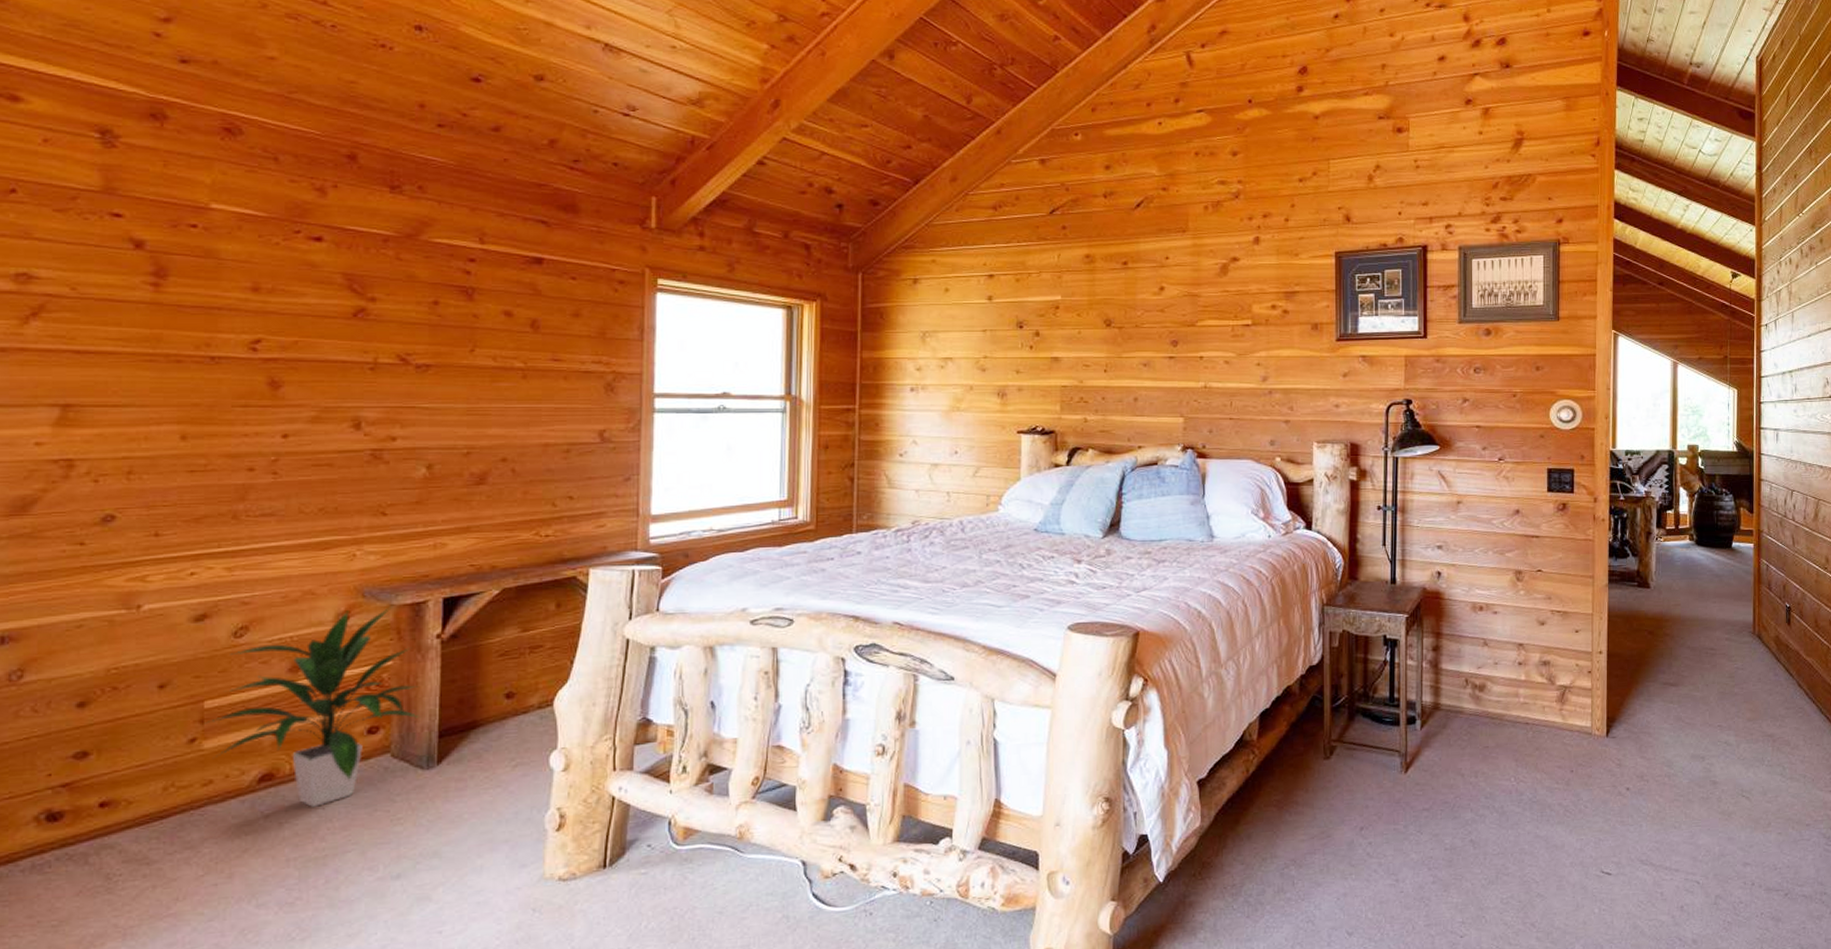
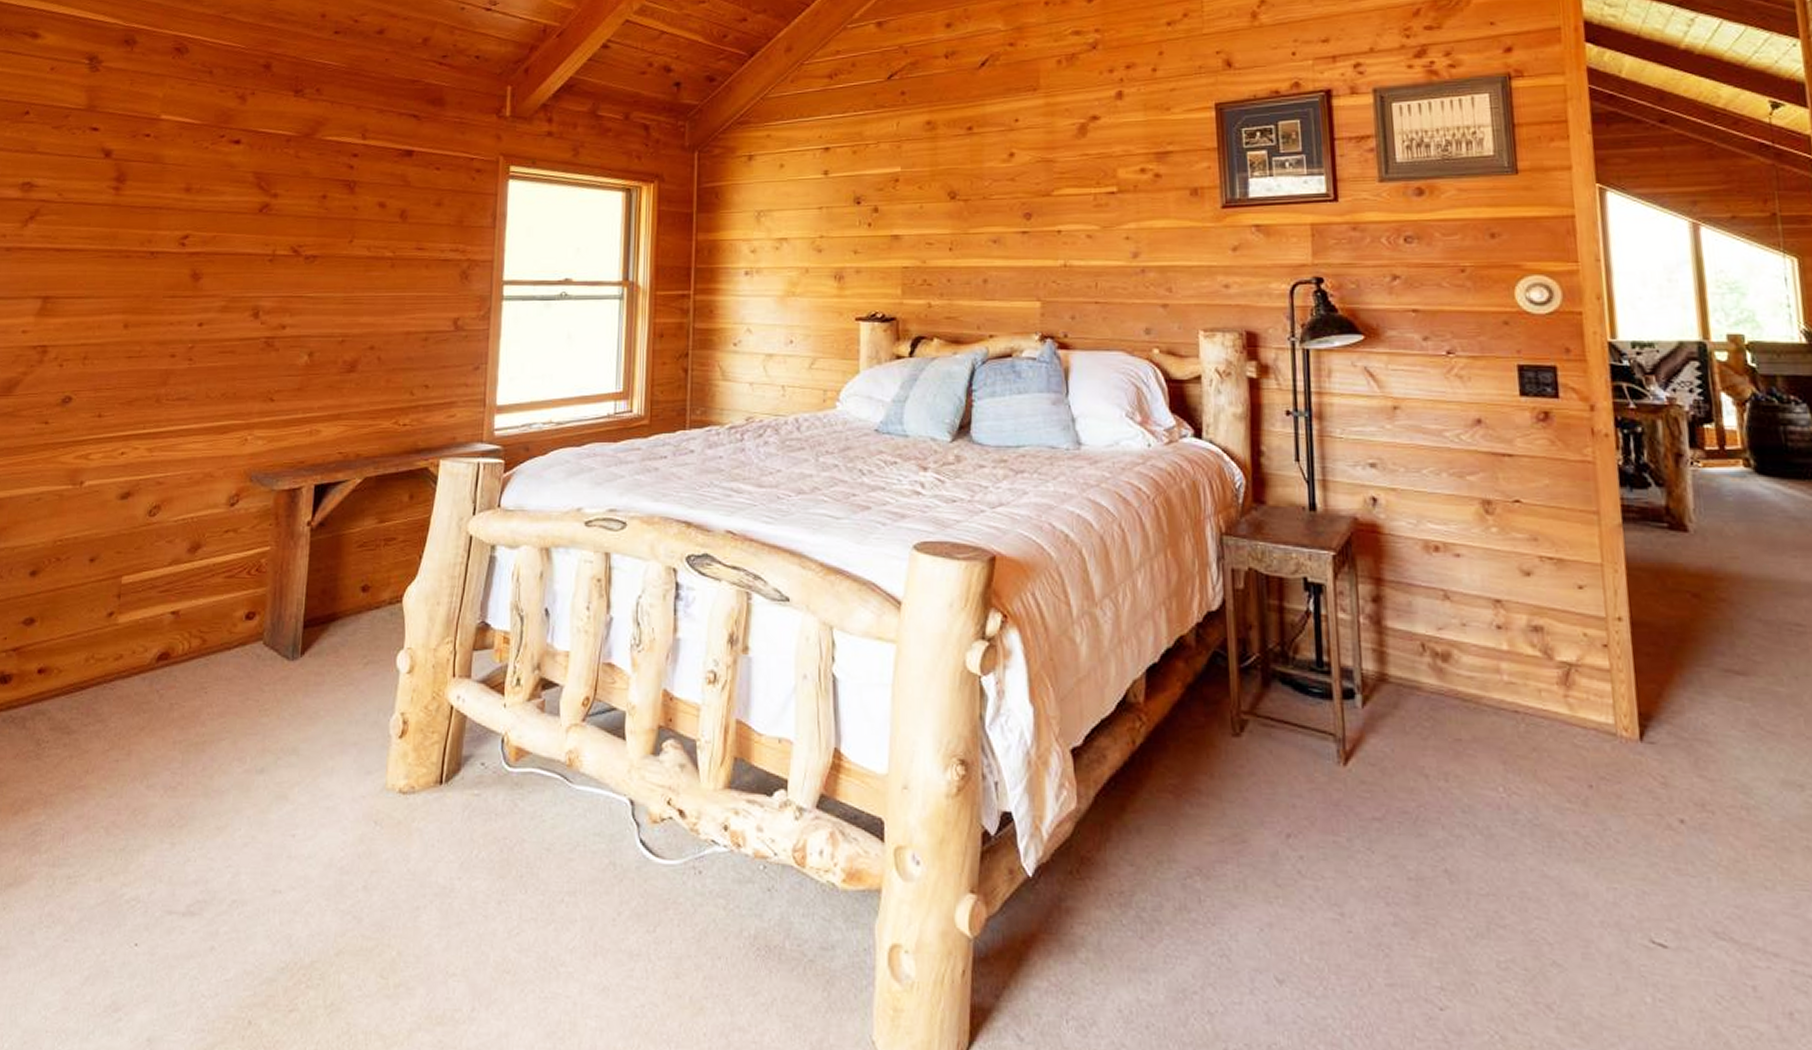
indoor plant: present [204,607,421,807] -> none [120,493,290,690]

